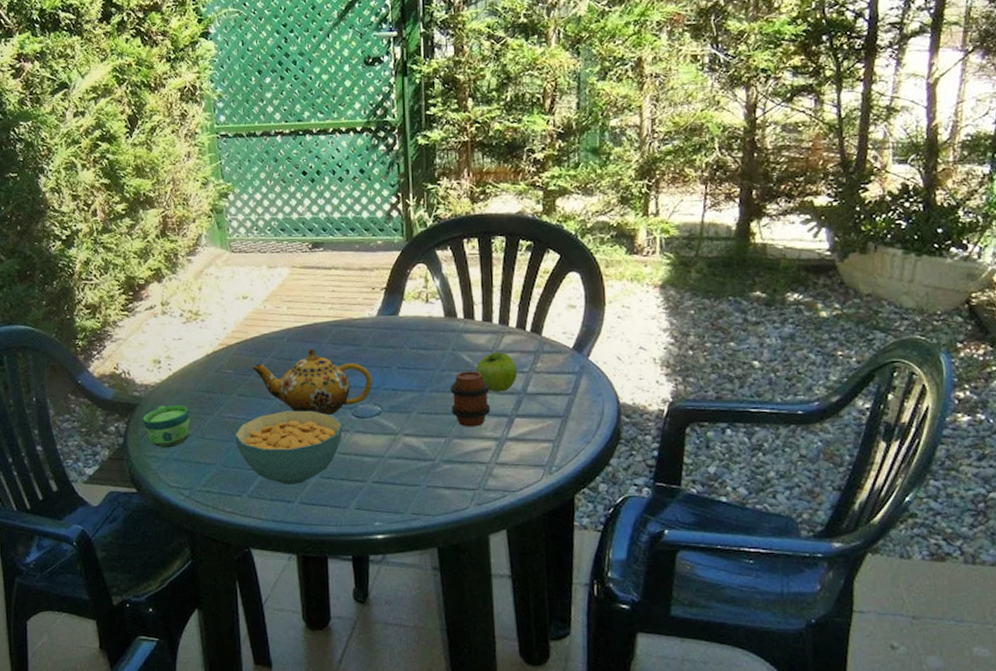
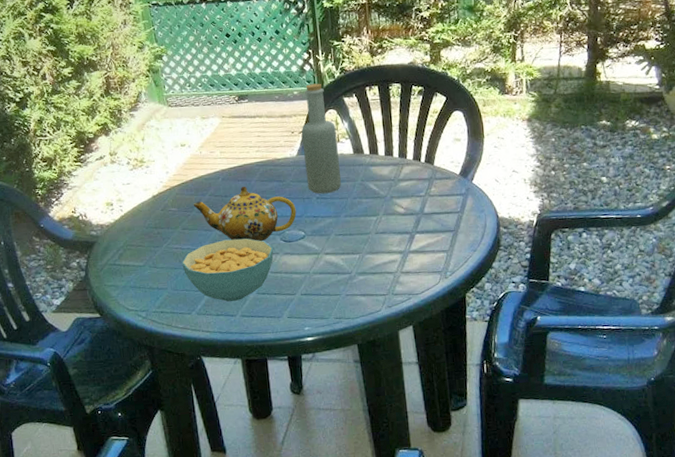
cup: present [143,405,191,448] -> none [101,240,144,278]
bottle: none [383,232,428,363] -> present [301,83,341,194]
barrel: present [450,371,491,427] -> none [361,197,395,244]
fruit: present [476,352,518,392] -> none [382,180,416,214]

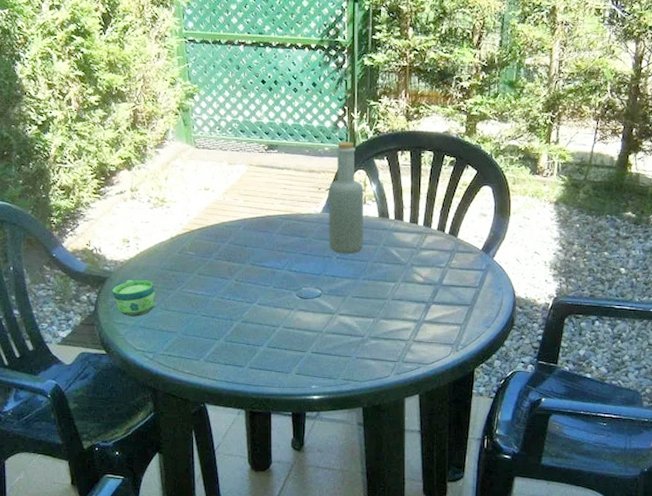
cup: none [101,240,144,278] -> present [113,279,155,317]
cereal bowl: present [182,238,274,302] -> none [194,289,288,353]
teapot: present [193,186,297,242] -> none [211,237,315,296]

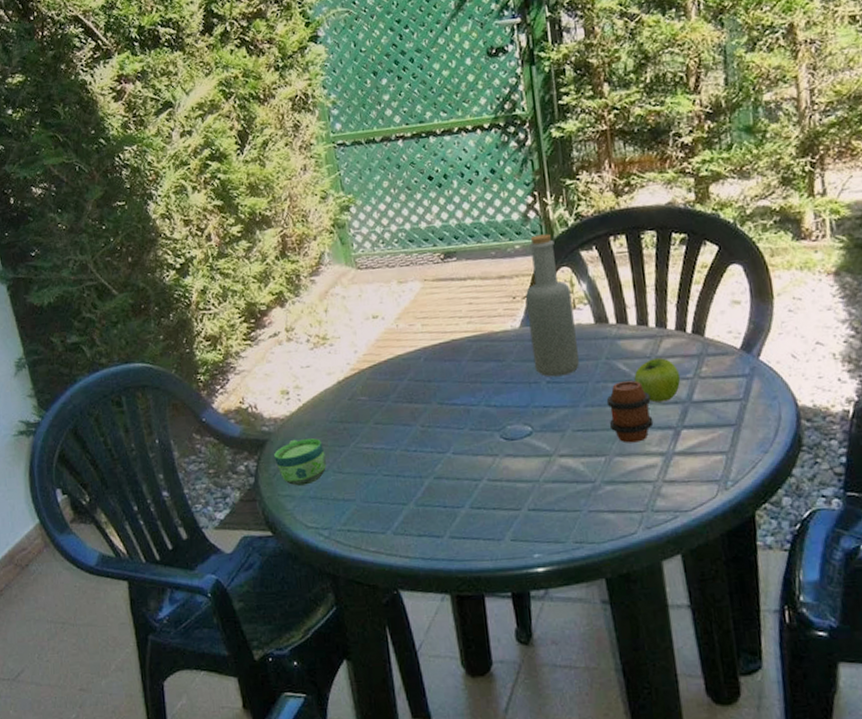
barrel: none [379,264,412,310] -> present [606,380,654,443]
fruit: none [402,250,436,283] -> present [634,358,681,403]

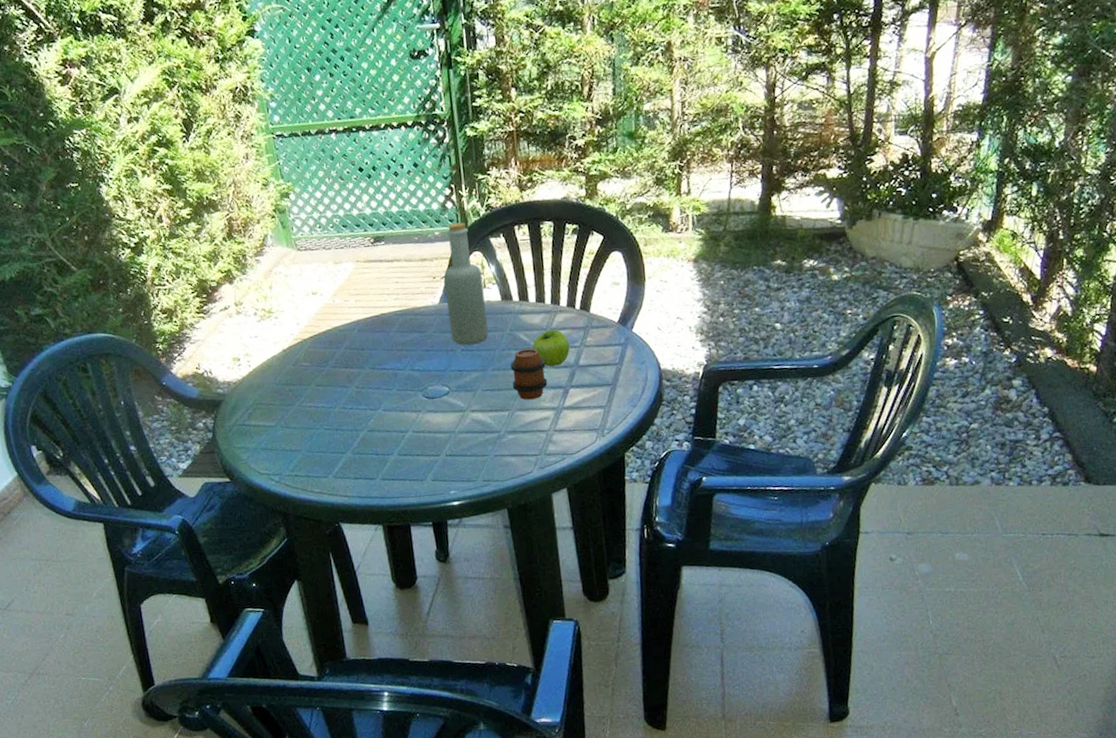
cup: present [274,438,326,486] -> none [229,398,275,440]

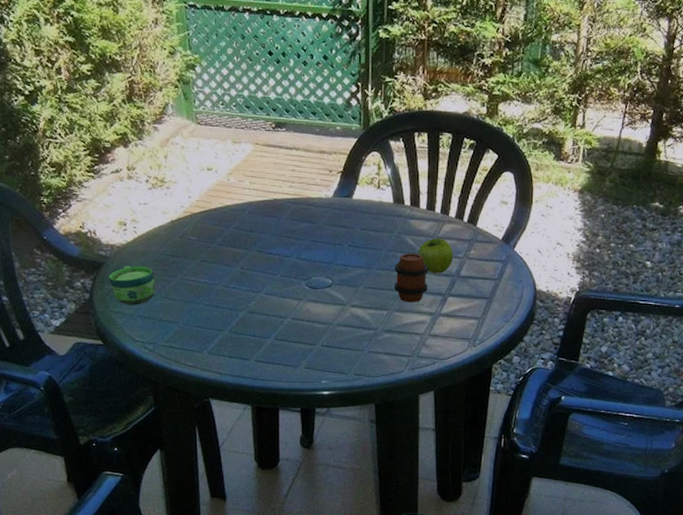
cup: none [229,398,275,440] -> present [109,265,155,305]
bottle: present [443,222,488,346] -> none [340,120,377,242]

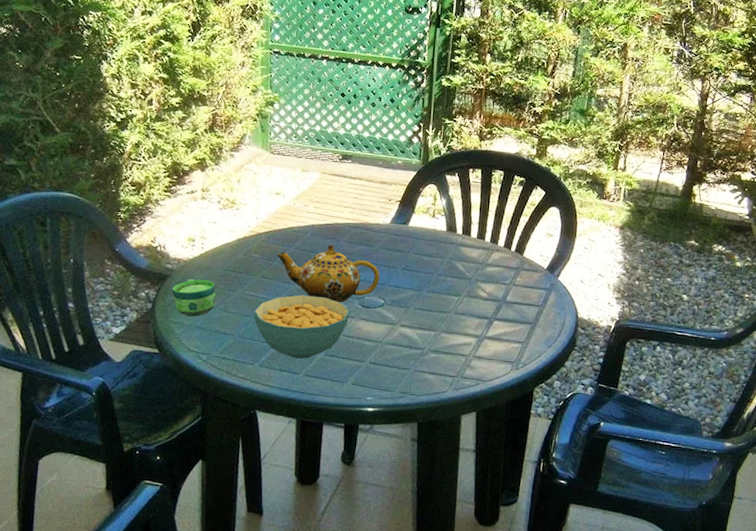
cereal bowl: none [197,278,297,345] -> present [254,295,350,360]
teapot: none [215,222,326,285] -> present [277,244,380,303]
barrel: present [394,253,429,303] -> none [442,278,476,325]
fruit: present [418,238,454,274] -> none [467,265,501,298]

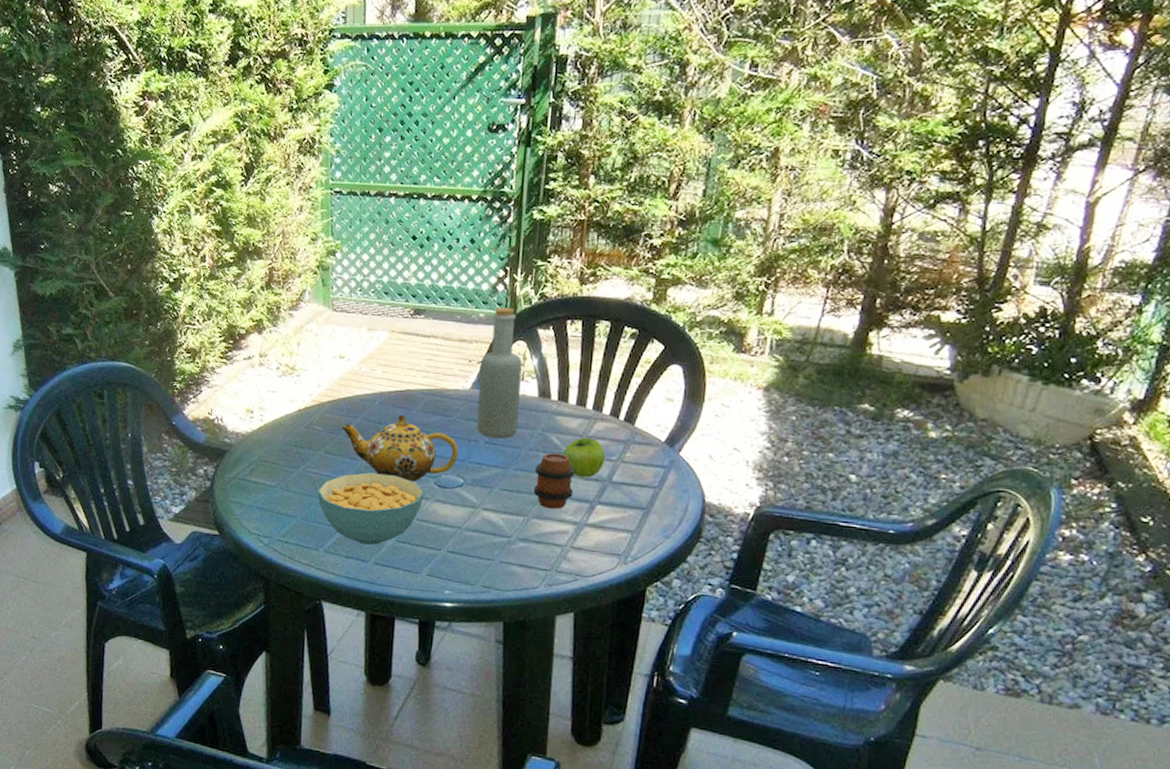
cup: present [172,278,216,317] -> none [231,454,277,496]
bottle: none [395,156,433,266] -> present [476,307,522,439]
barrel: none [442,278,476,325] -> present [533,453,575,509]
fruit: none [467,265,501,298] -> present [564,437,606,478]

